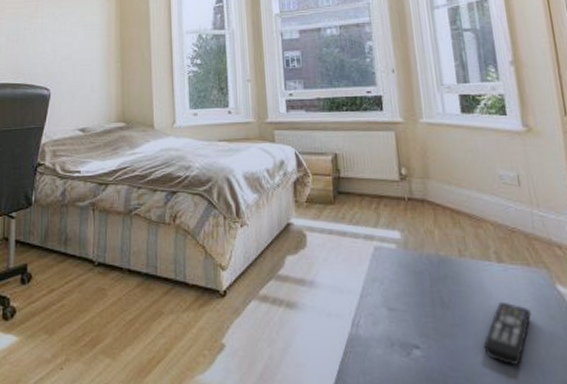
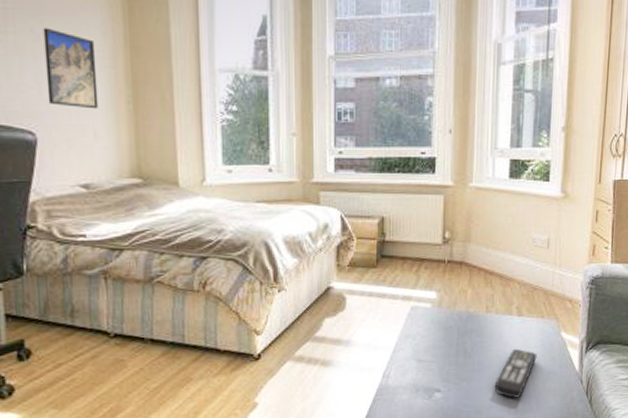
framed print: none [60,11,96,69] -> present [43,27,99,109]

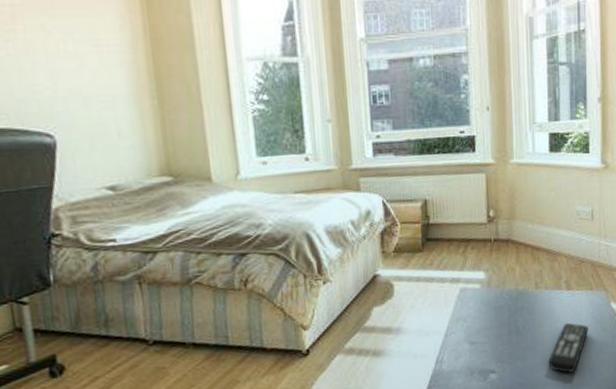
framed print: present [43,27,99,109] -> none [55,23,121,107]

